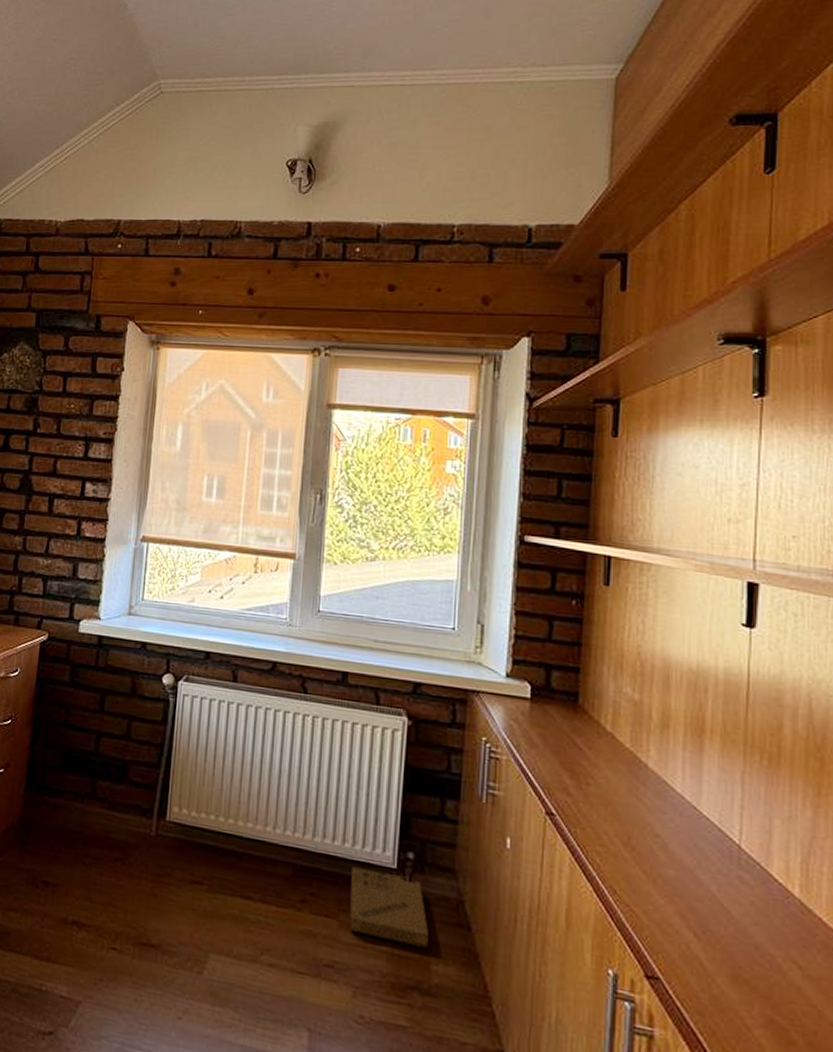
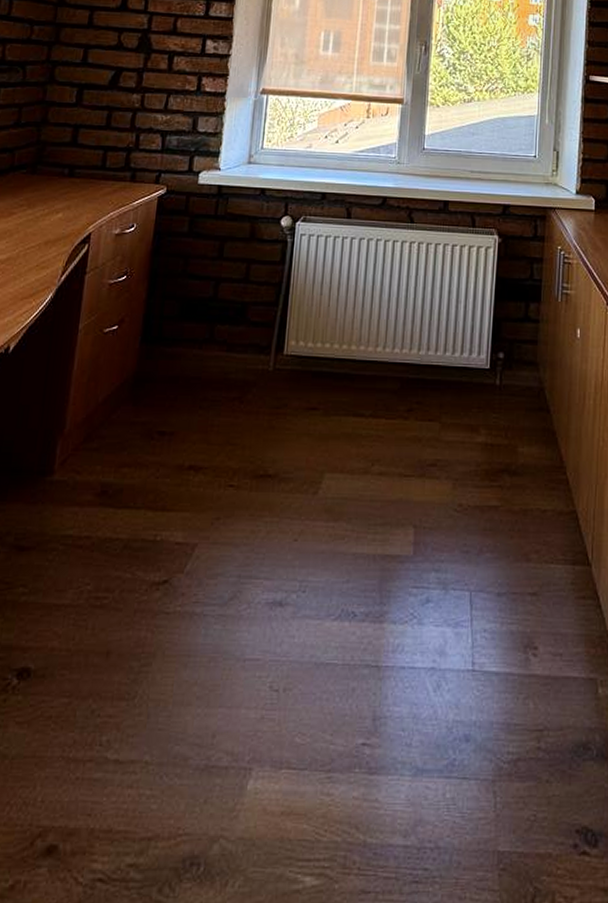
cardboard box: present [349,866,428,948] -> none [450,372,516,434]

